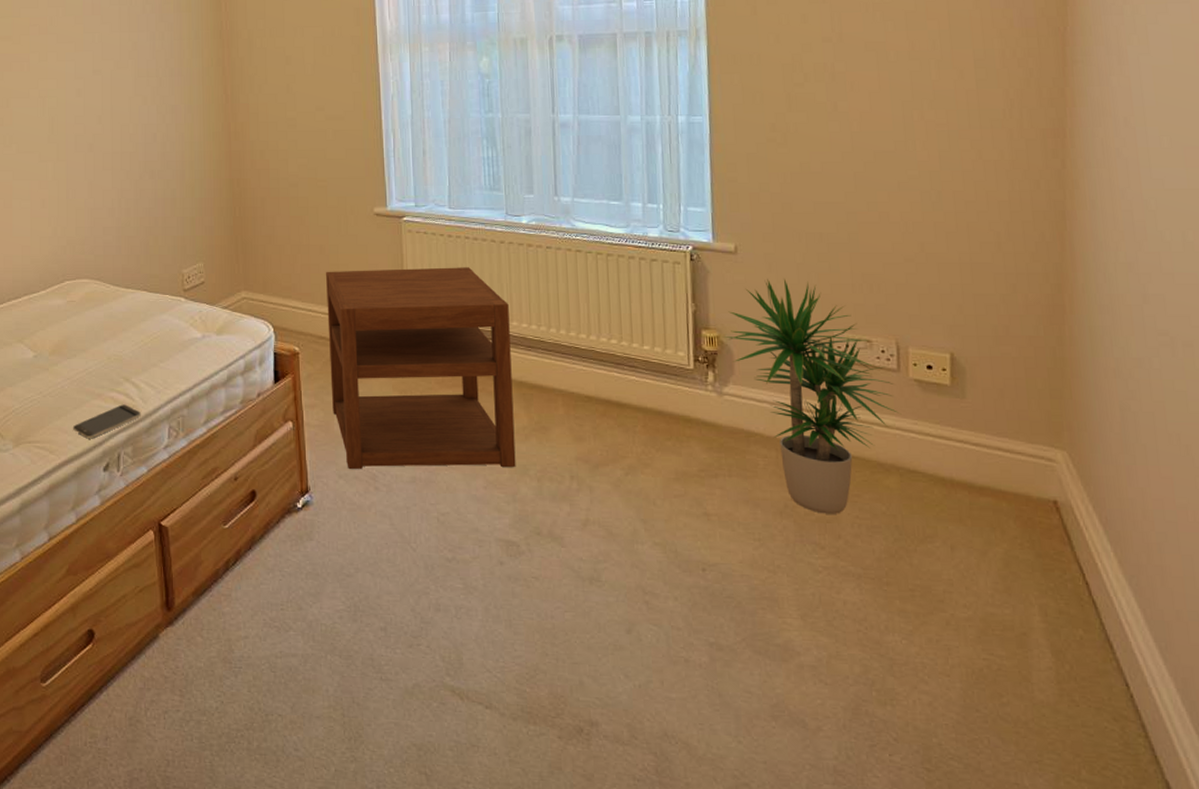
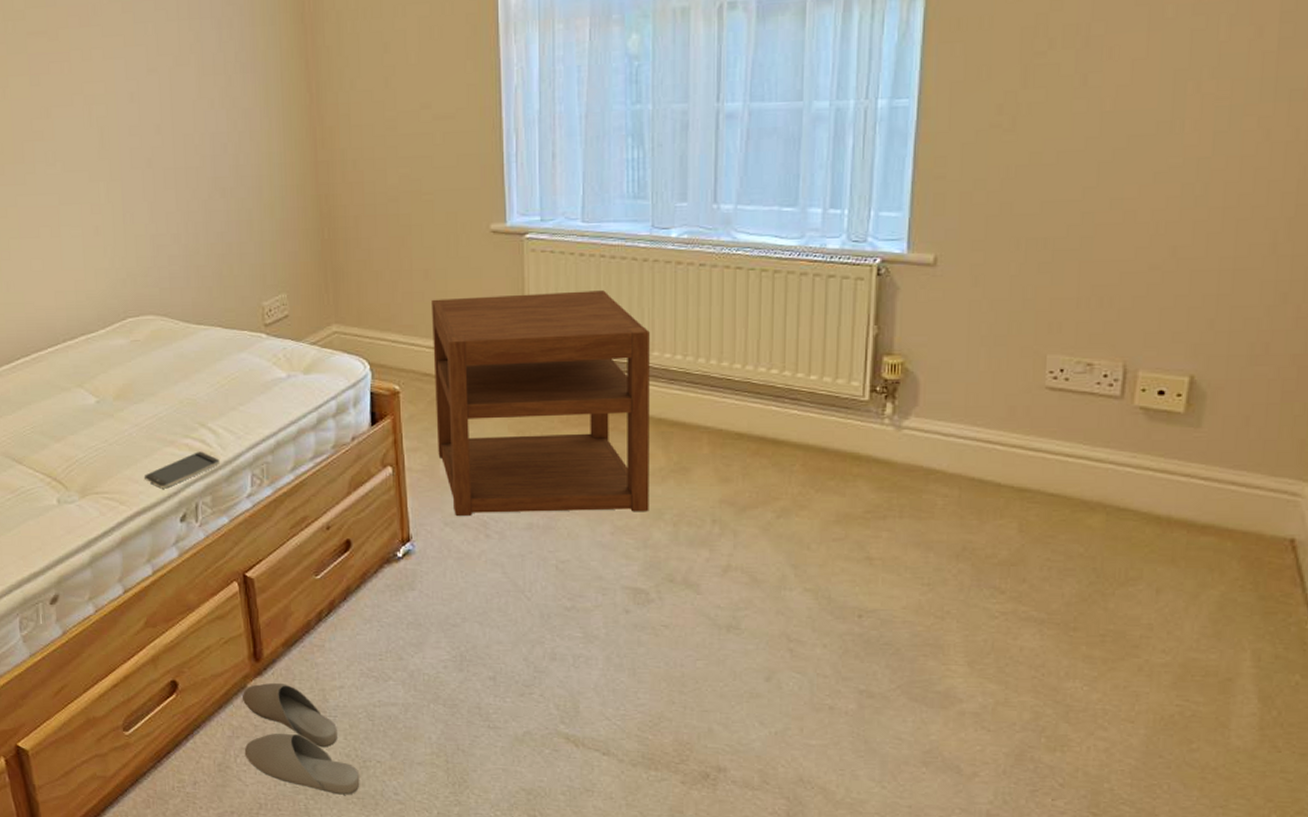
slippers: none [154,633,263,751] -> present [243,683,360,795]
potted plant: present [723,278,902,514] -> none [909,293,1118,557]

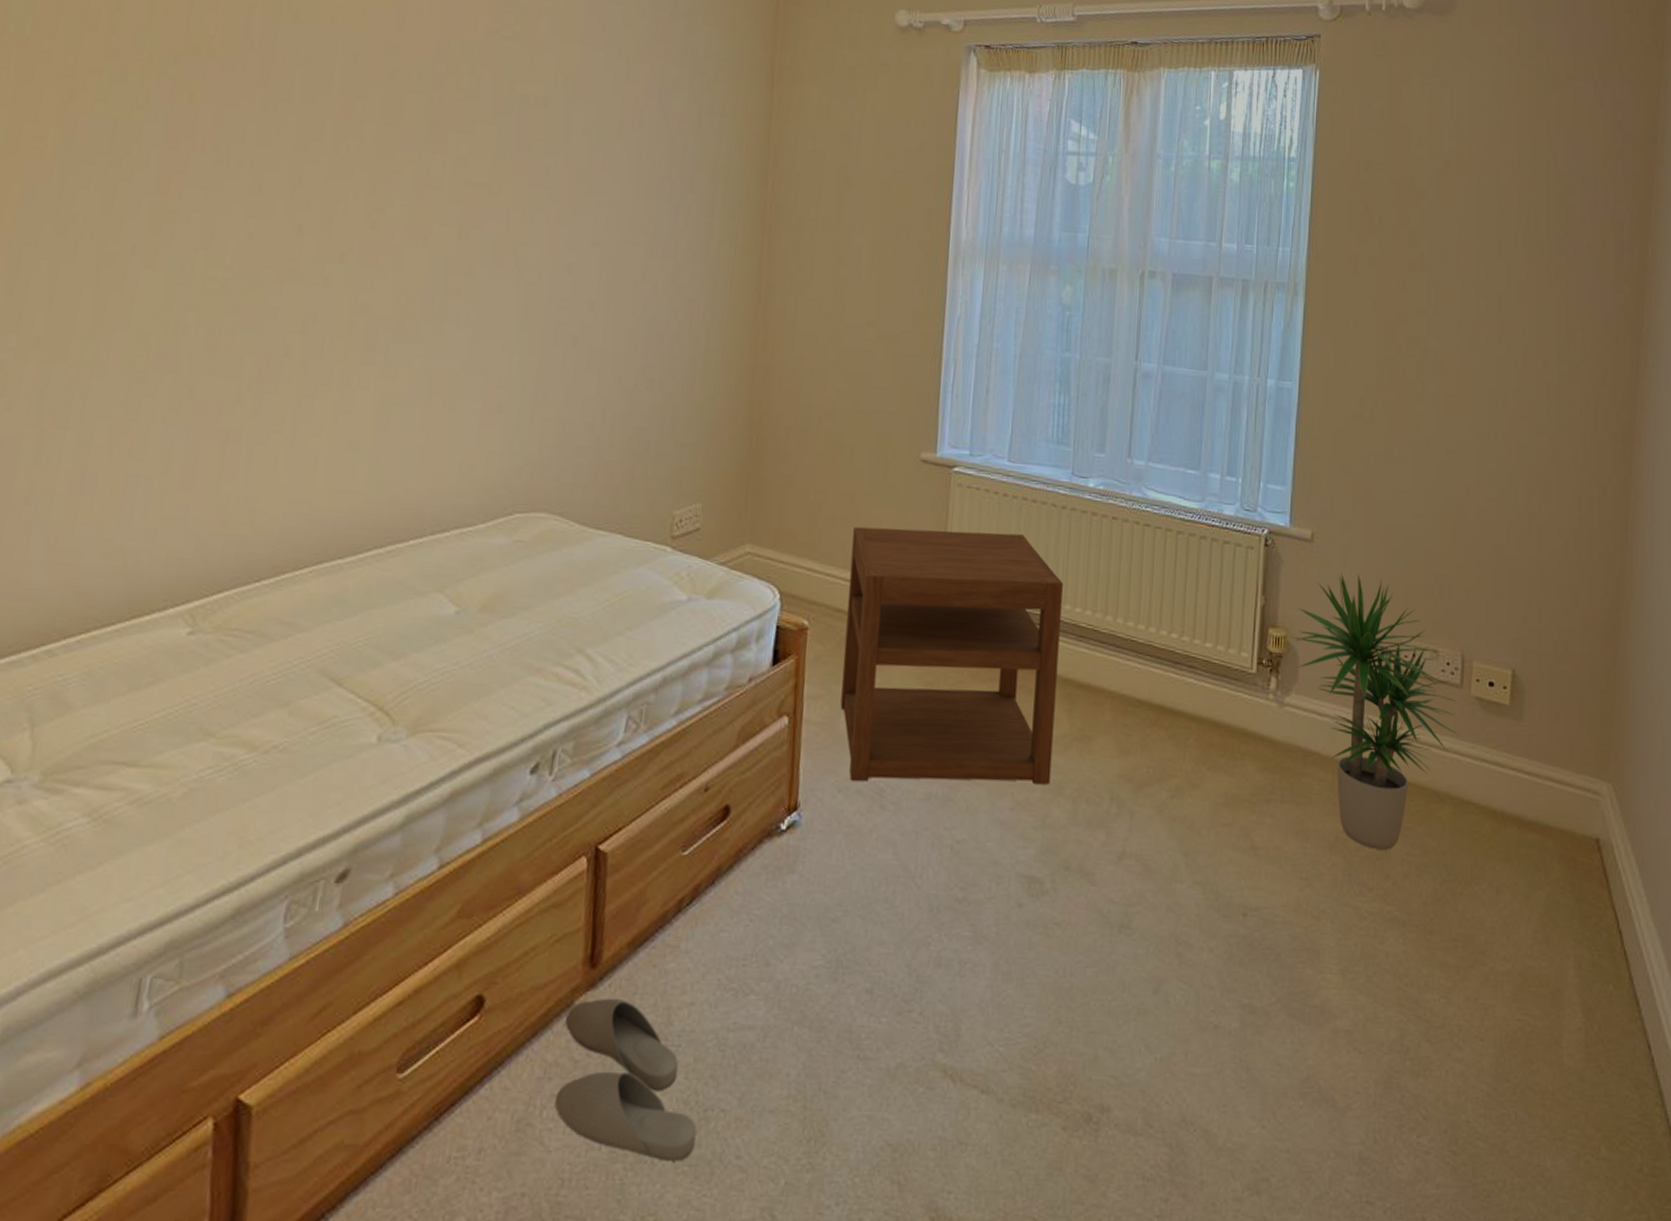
smartphone: present [143,451,221,489] -> none [495,684,594,729]
potted plant: none [909,293,1118,557] -> present [1290,572,1461,850]

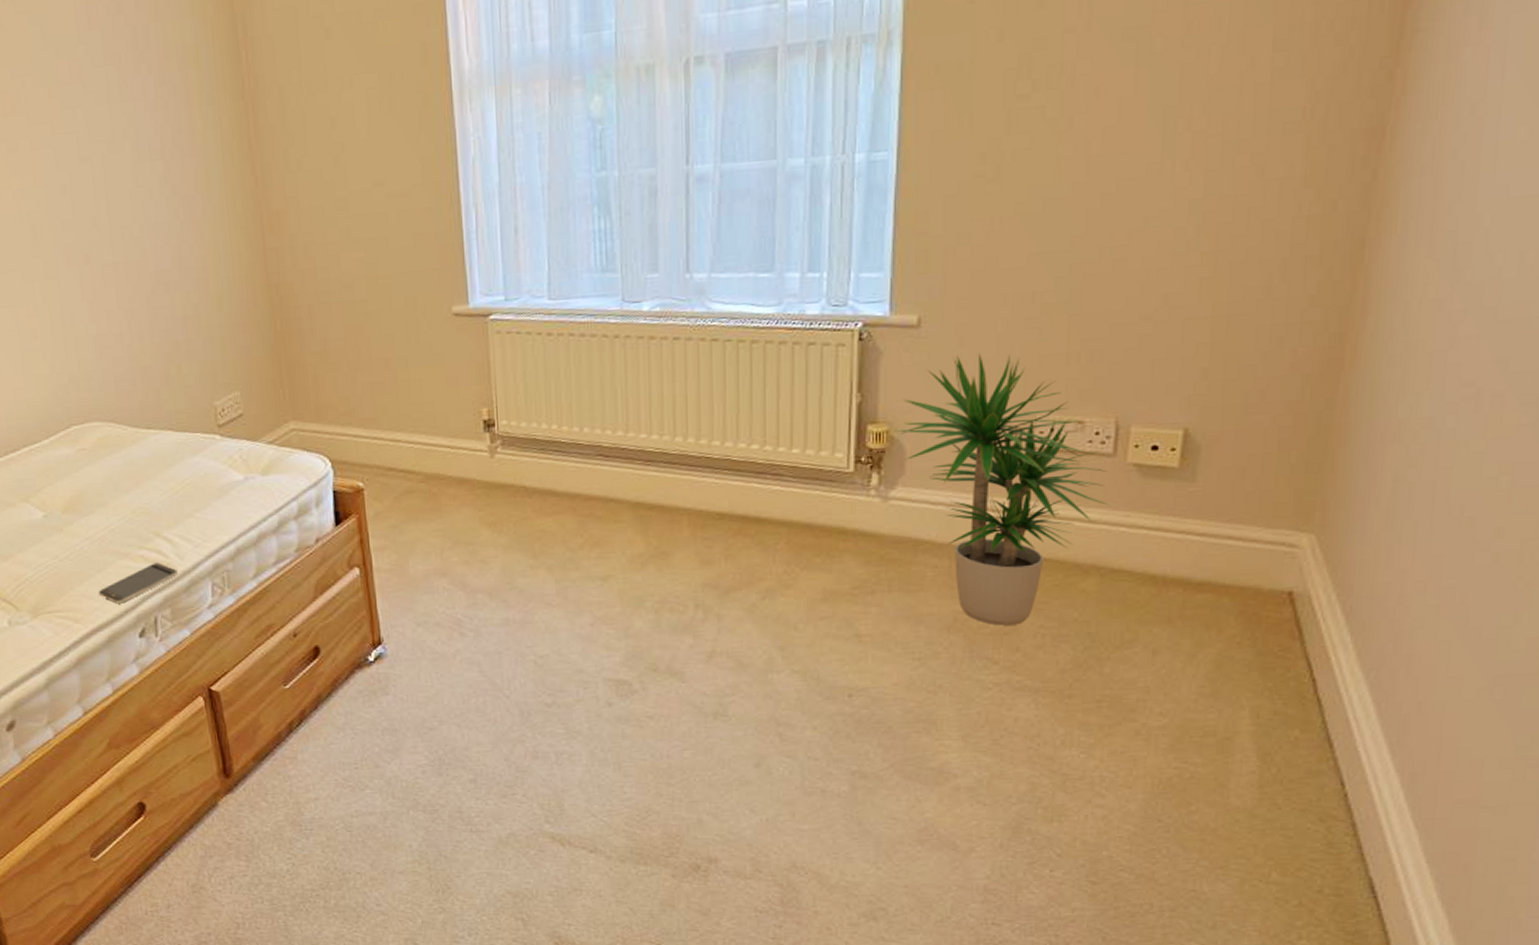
smartphone: none [495,684,594,729] -> present [98,562,179,604]
slippers: present [554,999,697,1161] -> none [214,799,340,909]
nightstand: present [840,526,1063,785] -> none [393,371,629,615]

